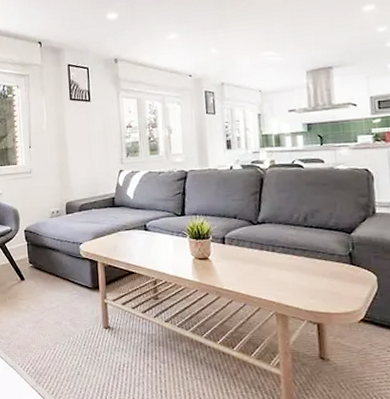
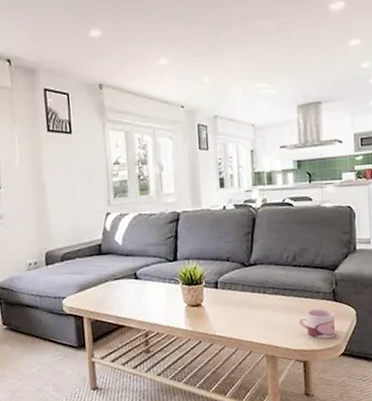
mug: none [311,271,353,302] -> present [298,309,335,339]

